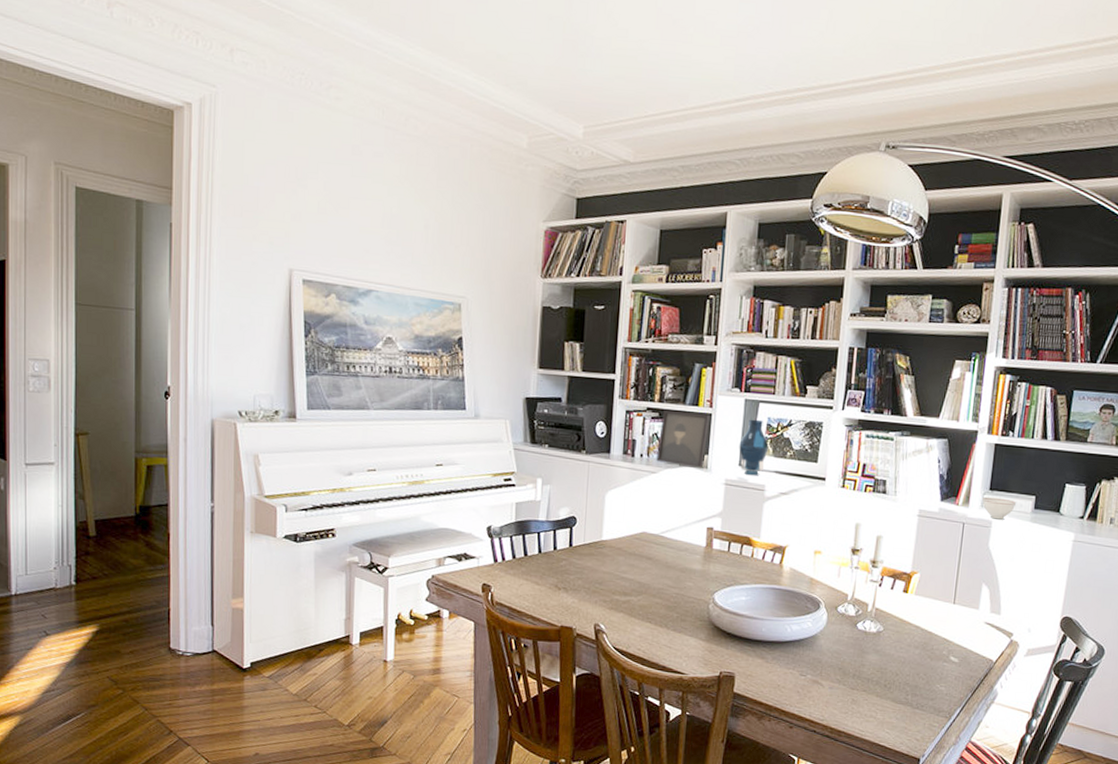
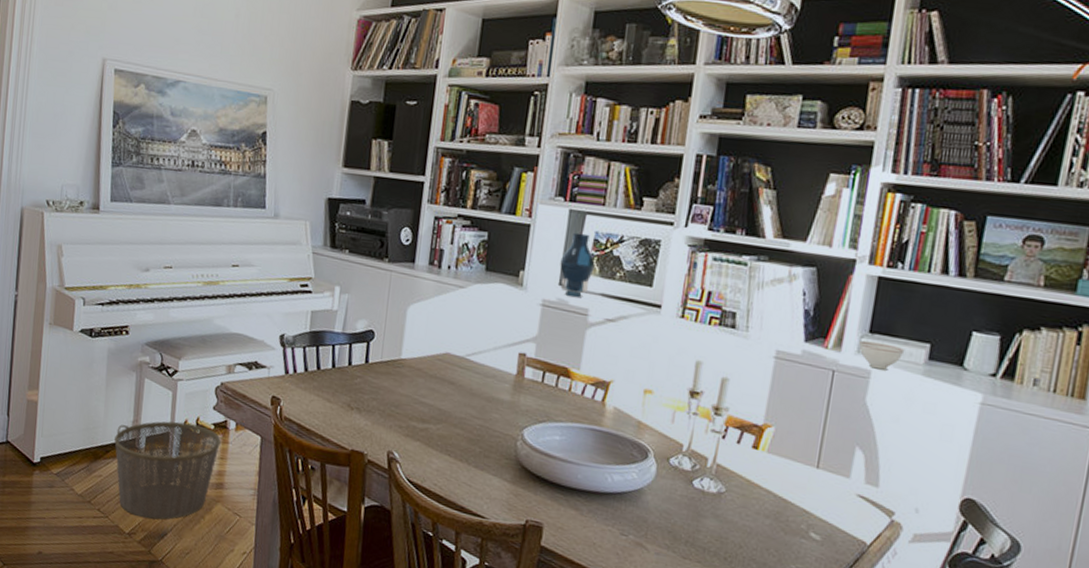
basket: none [327,615,435,709] -> present [114,421,221,520]
picture frame: present [656,409,710,468] -> none [465,217,529,285]

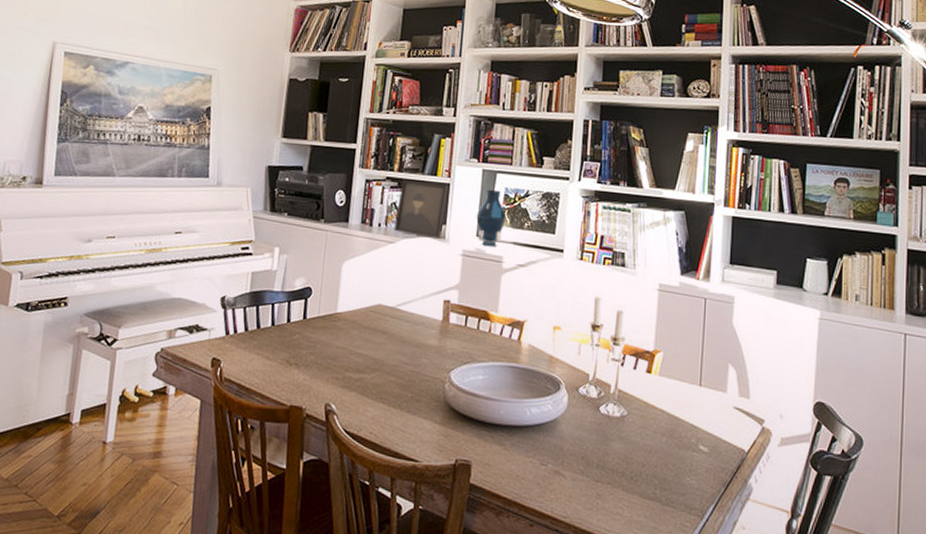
basket: present [114,421,221,520] -> none [47,391,160,498]
picture frame: none [465,217,529,285] -> present [394,179,448,239]
bowl: present [859,340,905,370] -> none [723,271,758,295]

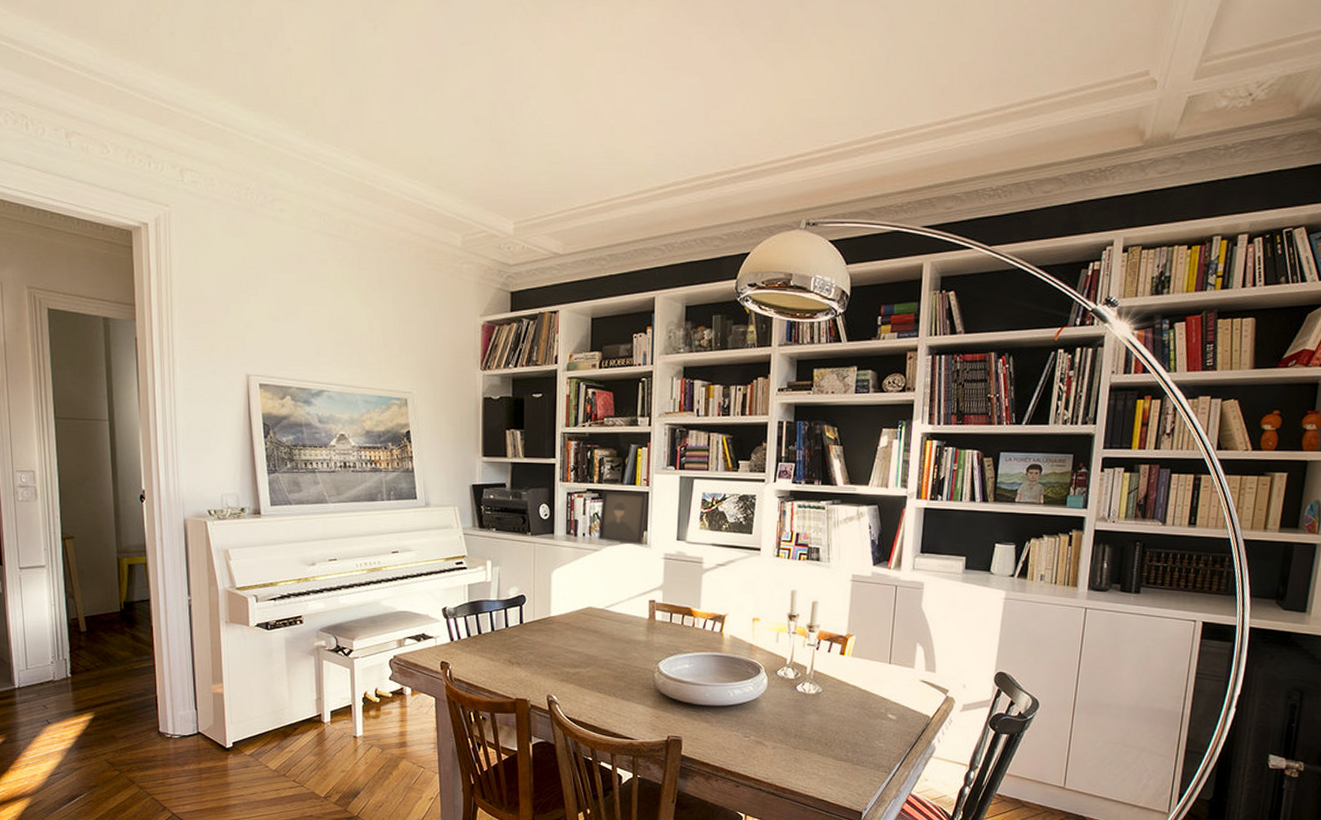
vase: present [476,189,507,247] -> none [676,495,705,550]

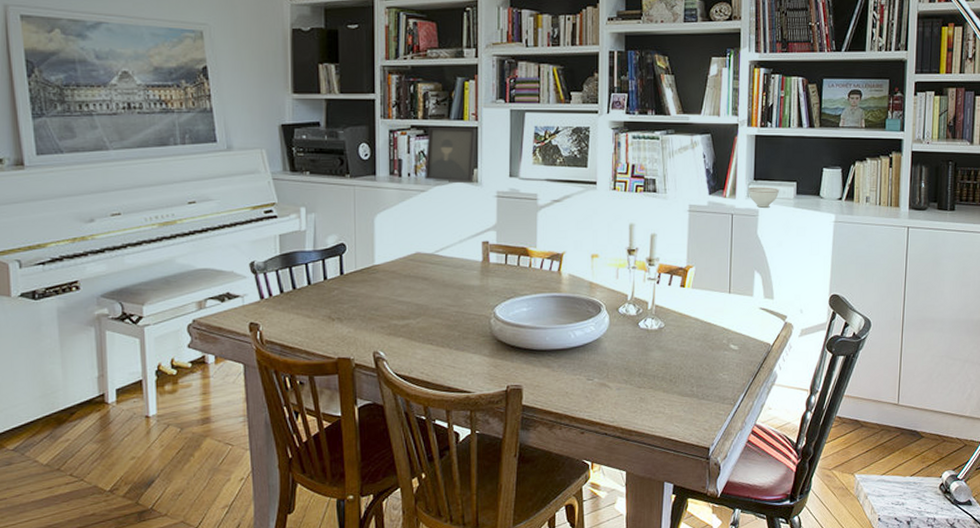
bowl: none [914,559,948,581] -> present [748,187,780,208]

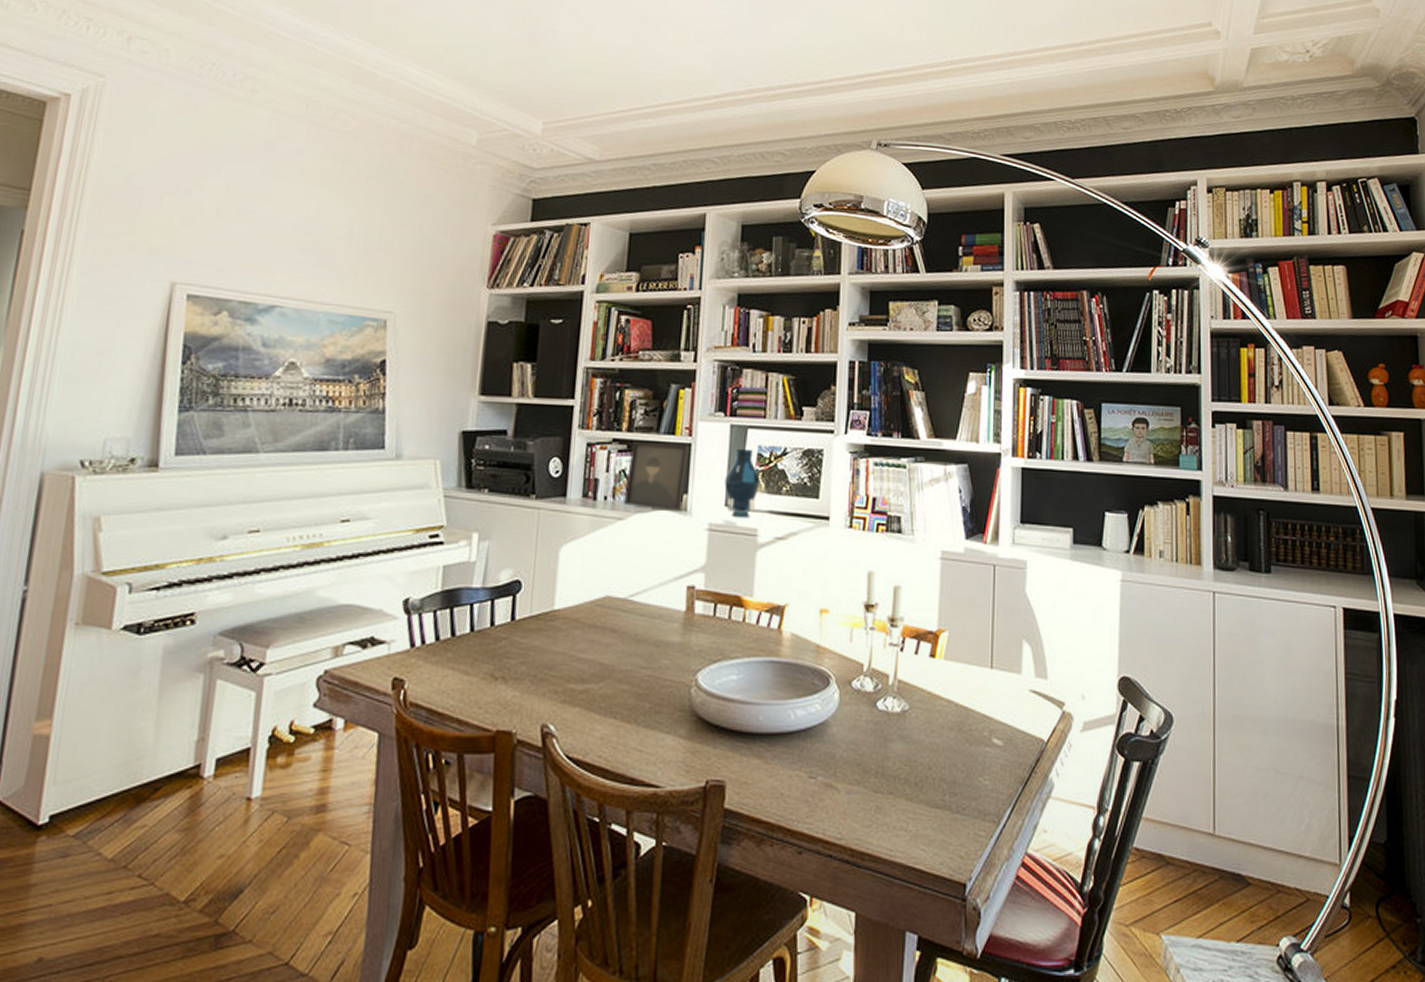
vase: none [508,129,538,186] -> present [724,448,761,518]
bowl: present [748,187,780,208] -> none [1013,531,1053,559]

